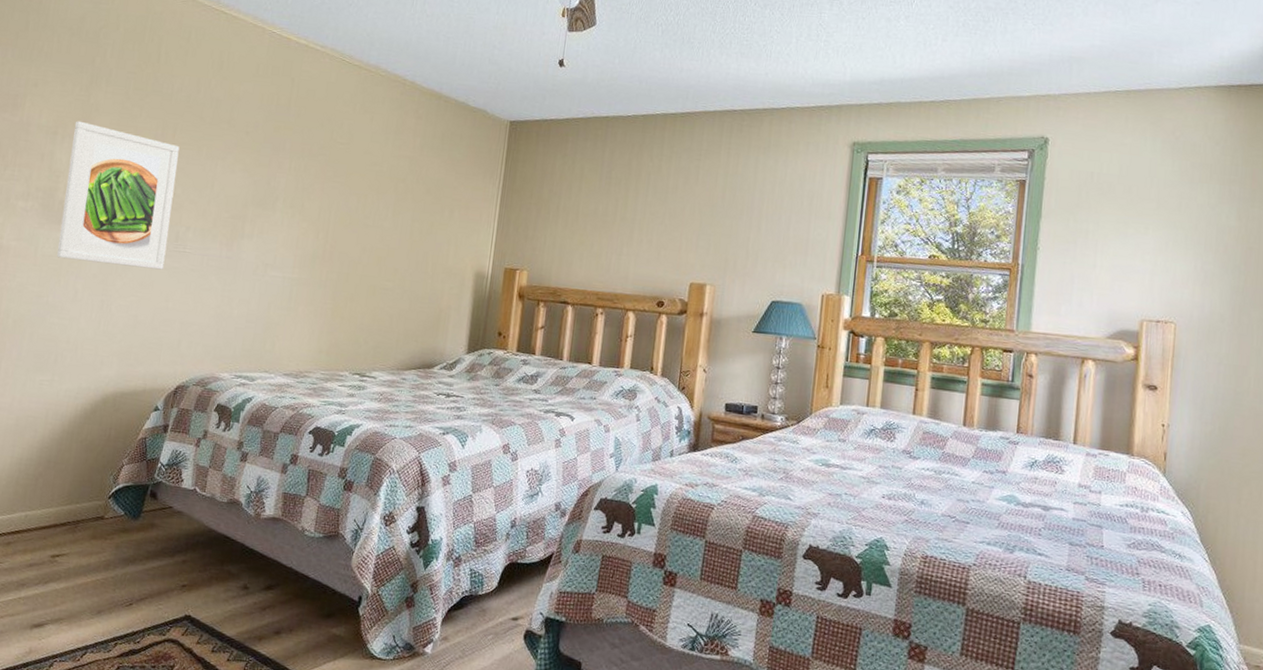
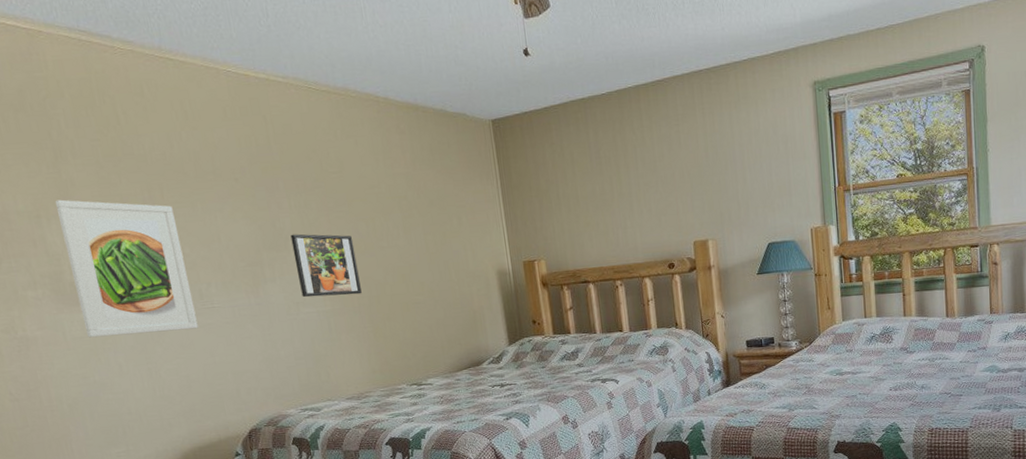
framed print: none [273,195,340,268] -> present [290,234,362,298]

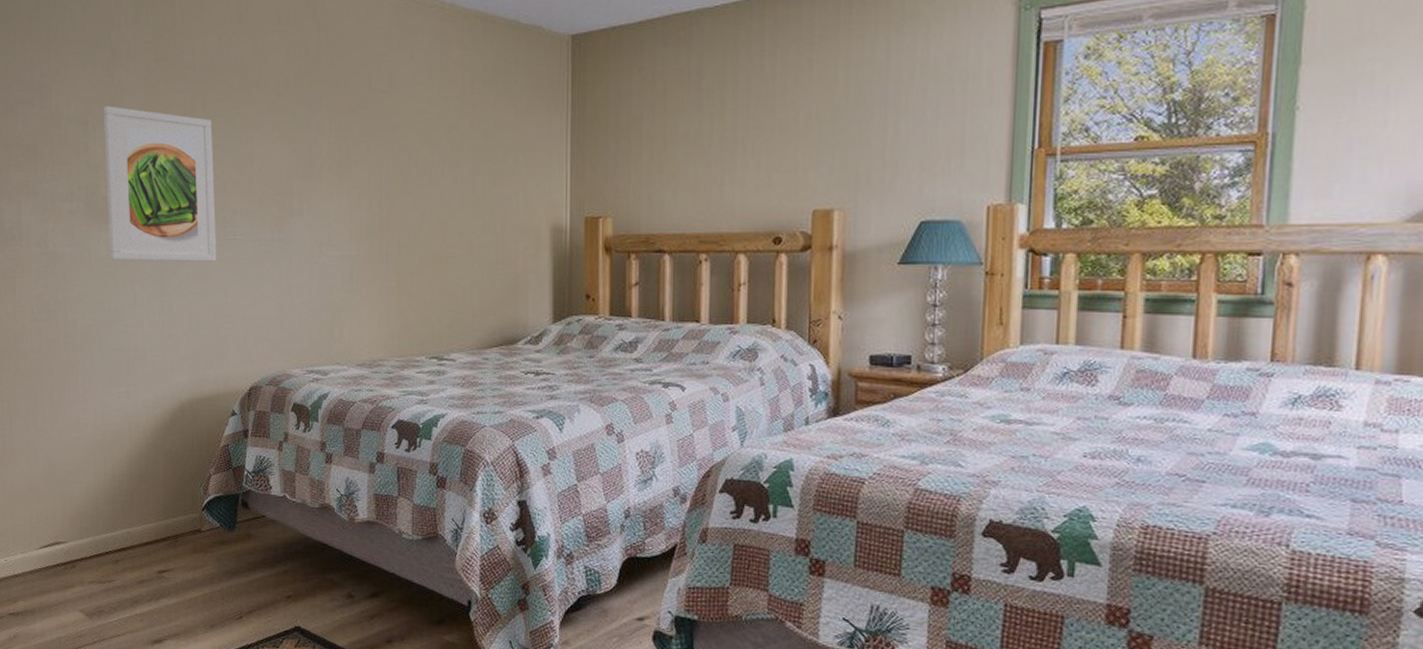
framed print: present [290,234,362,298] -> none [325,161,392,240]

